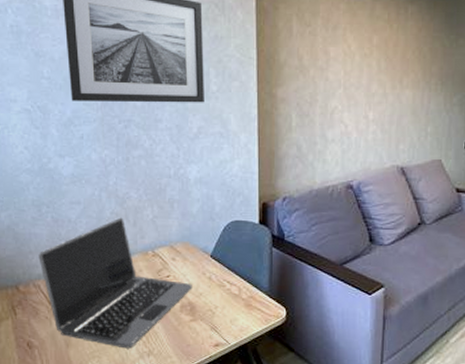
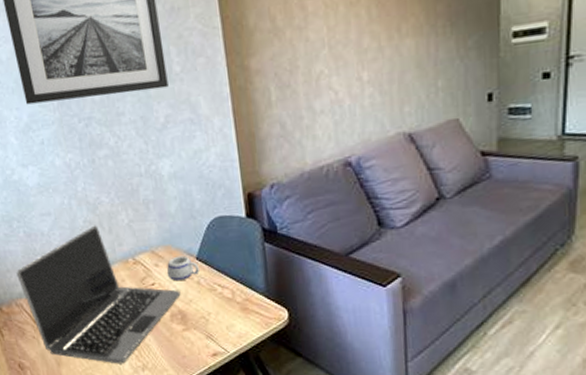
mug: none [183,252,212,276] -> present [167,255,200,282]

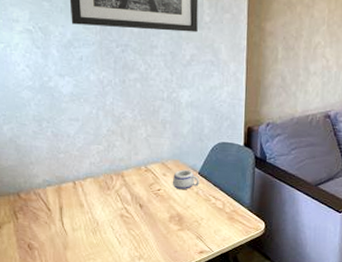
laptop: present [16,225,181,364] -> none [39,135,181,253]

